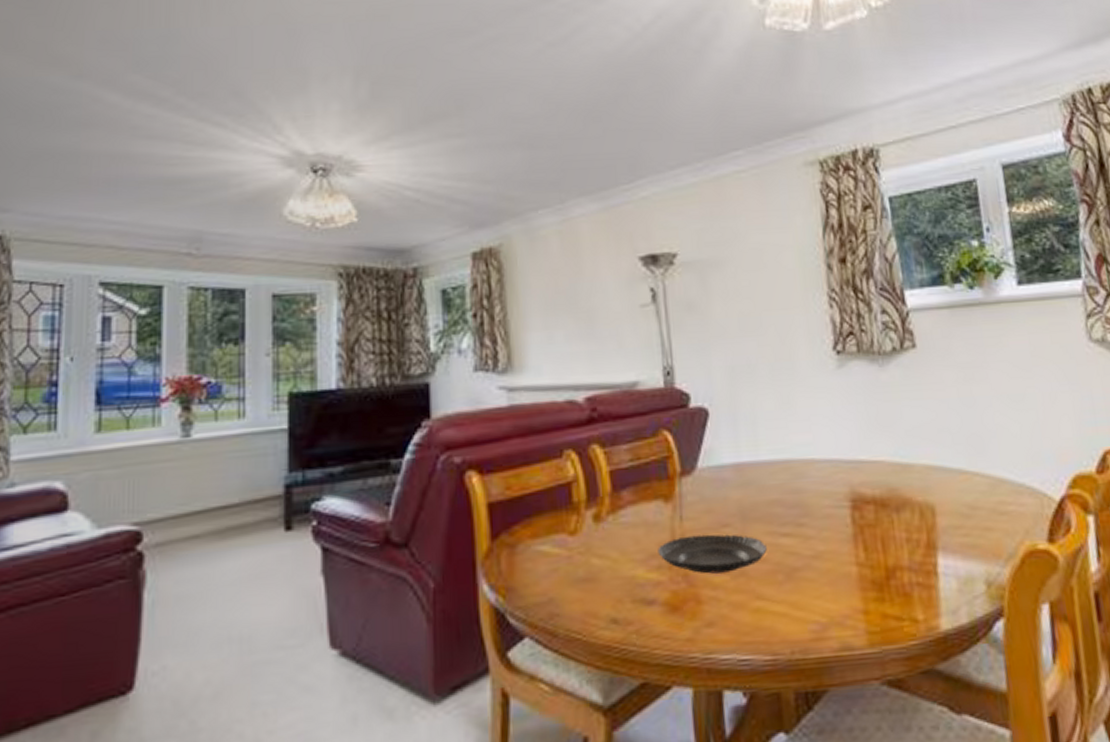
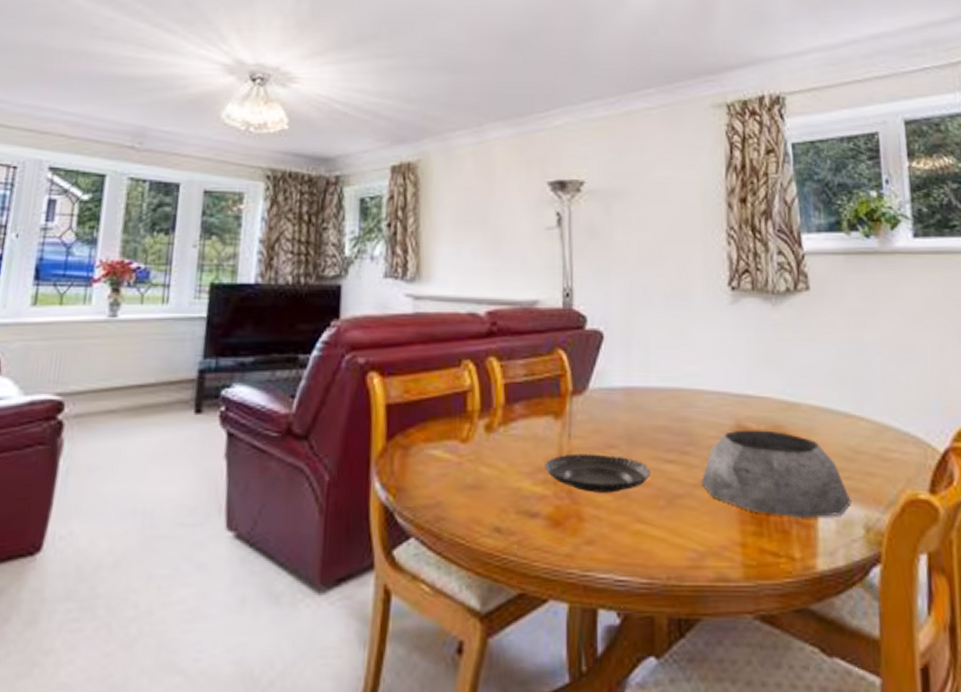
plant pot: none [818,494,971,580] -> present [700,430,851,519]

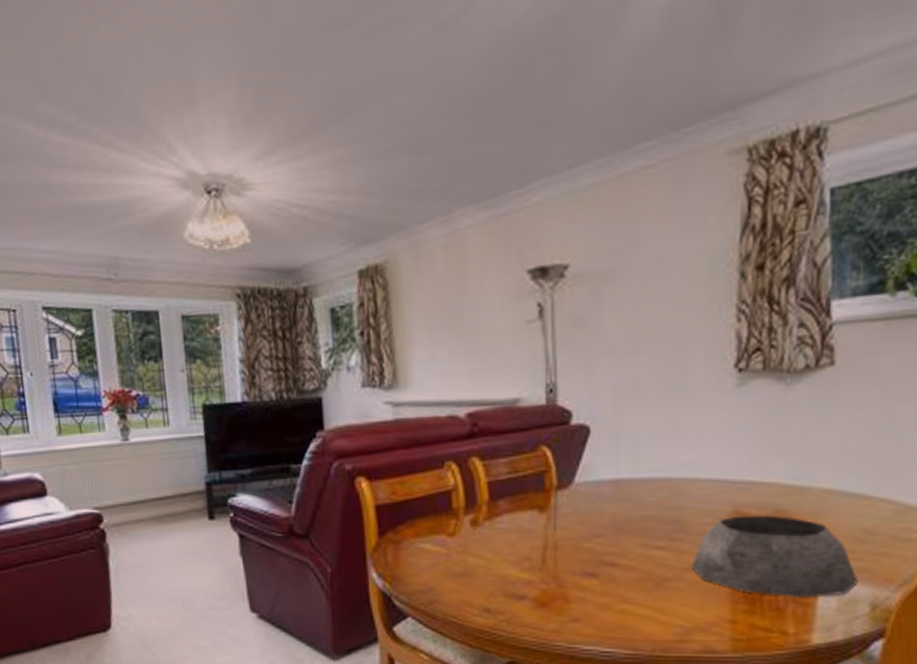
tart tin: present [545,453,650,493] -> none [530,543,638,578]

